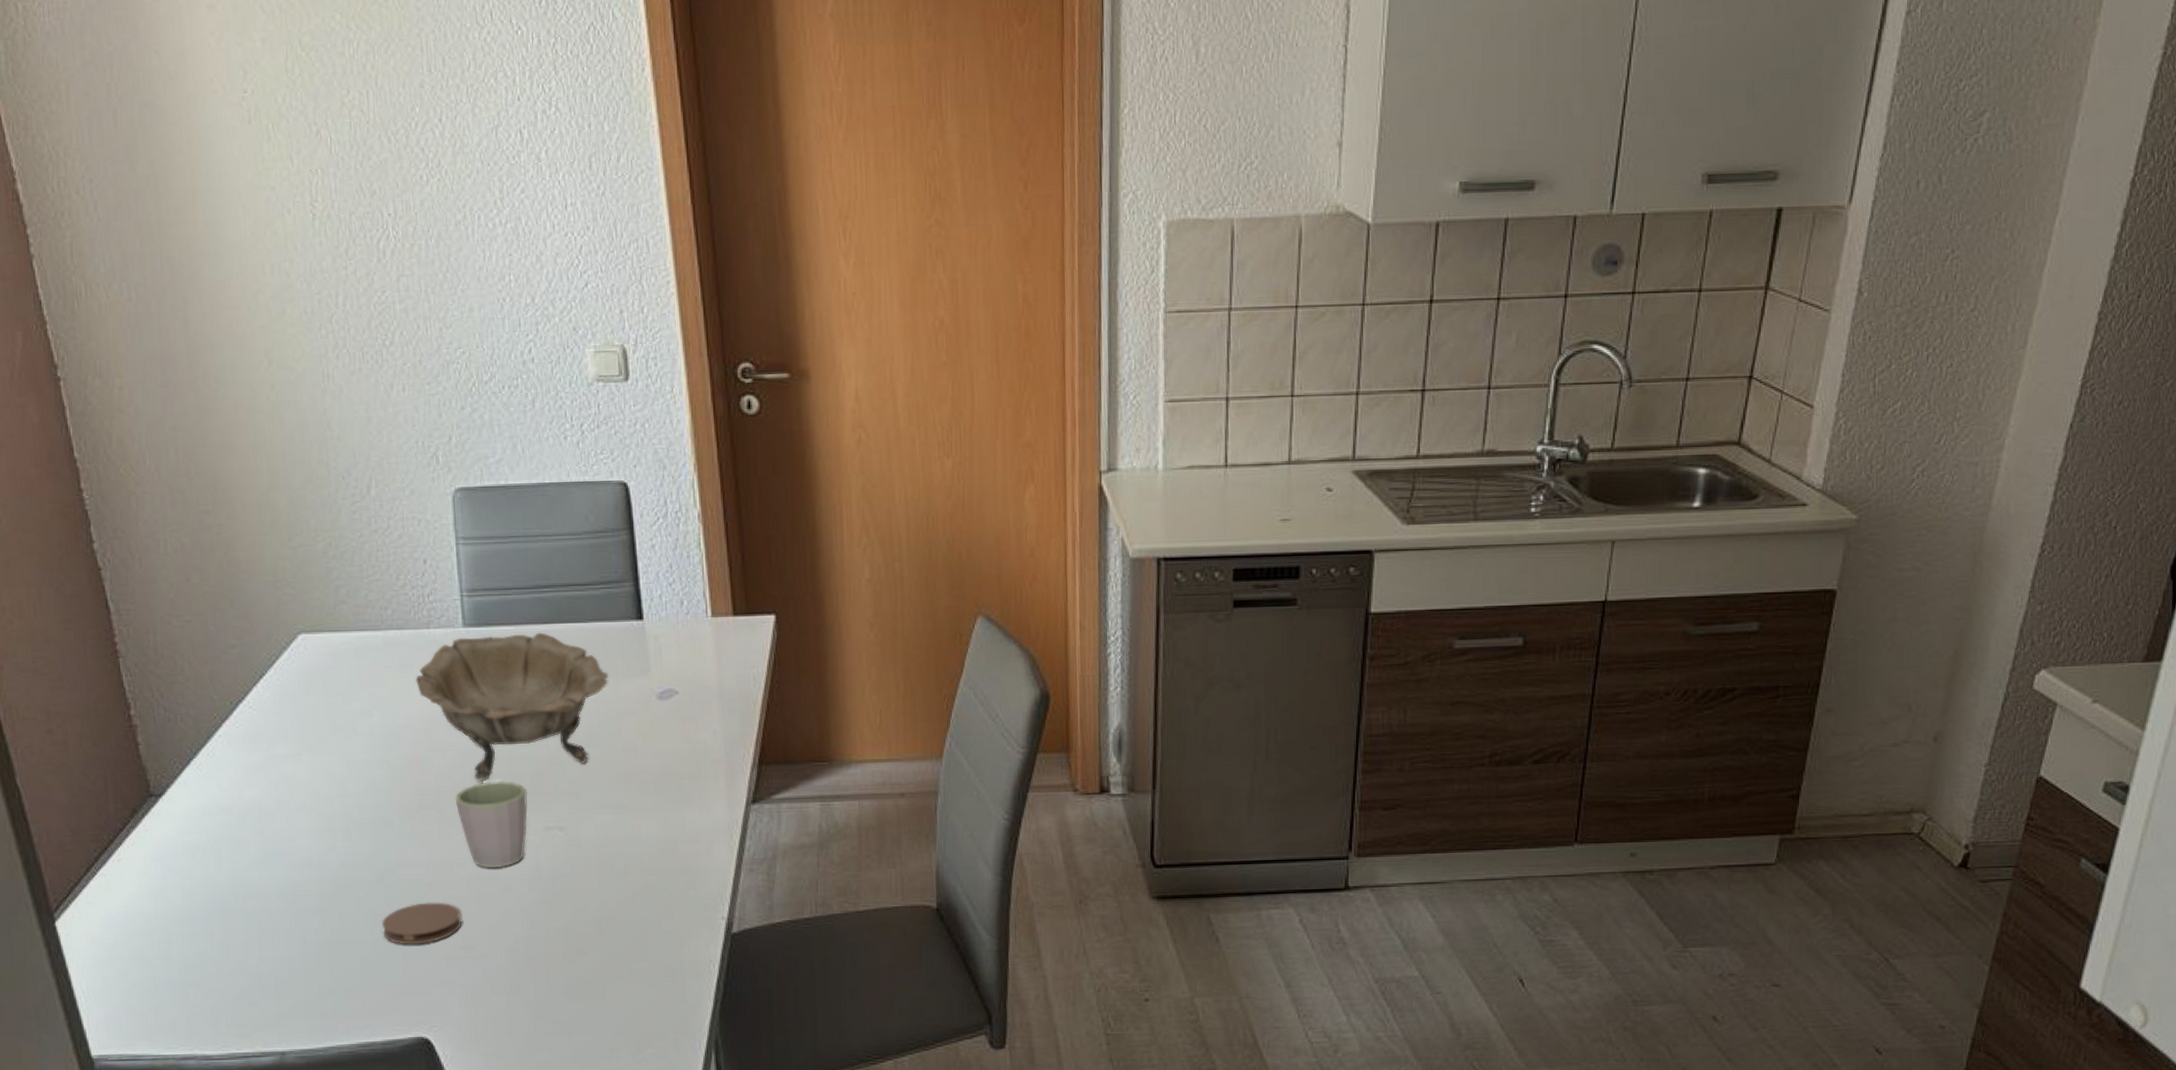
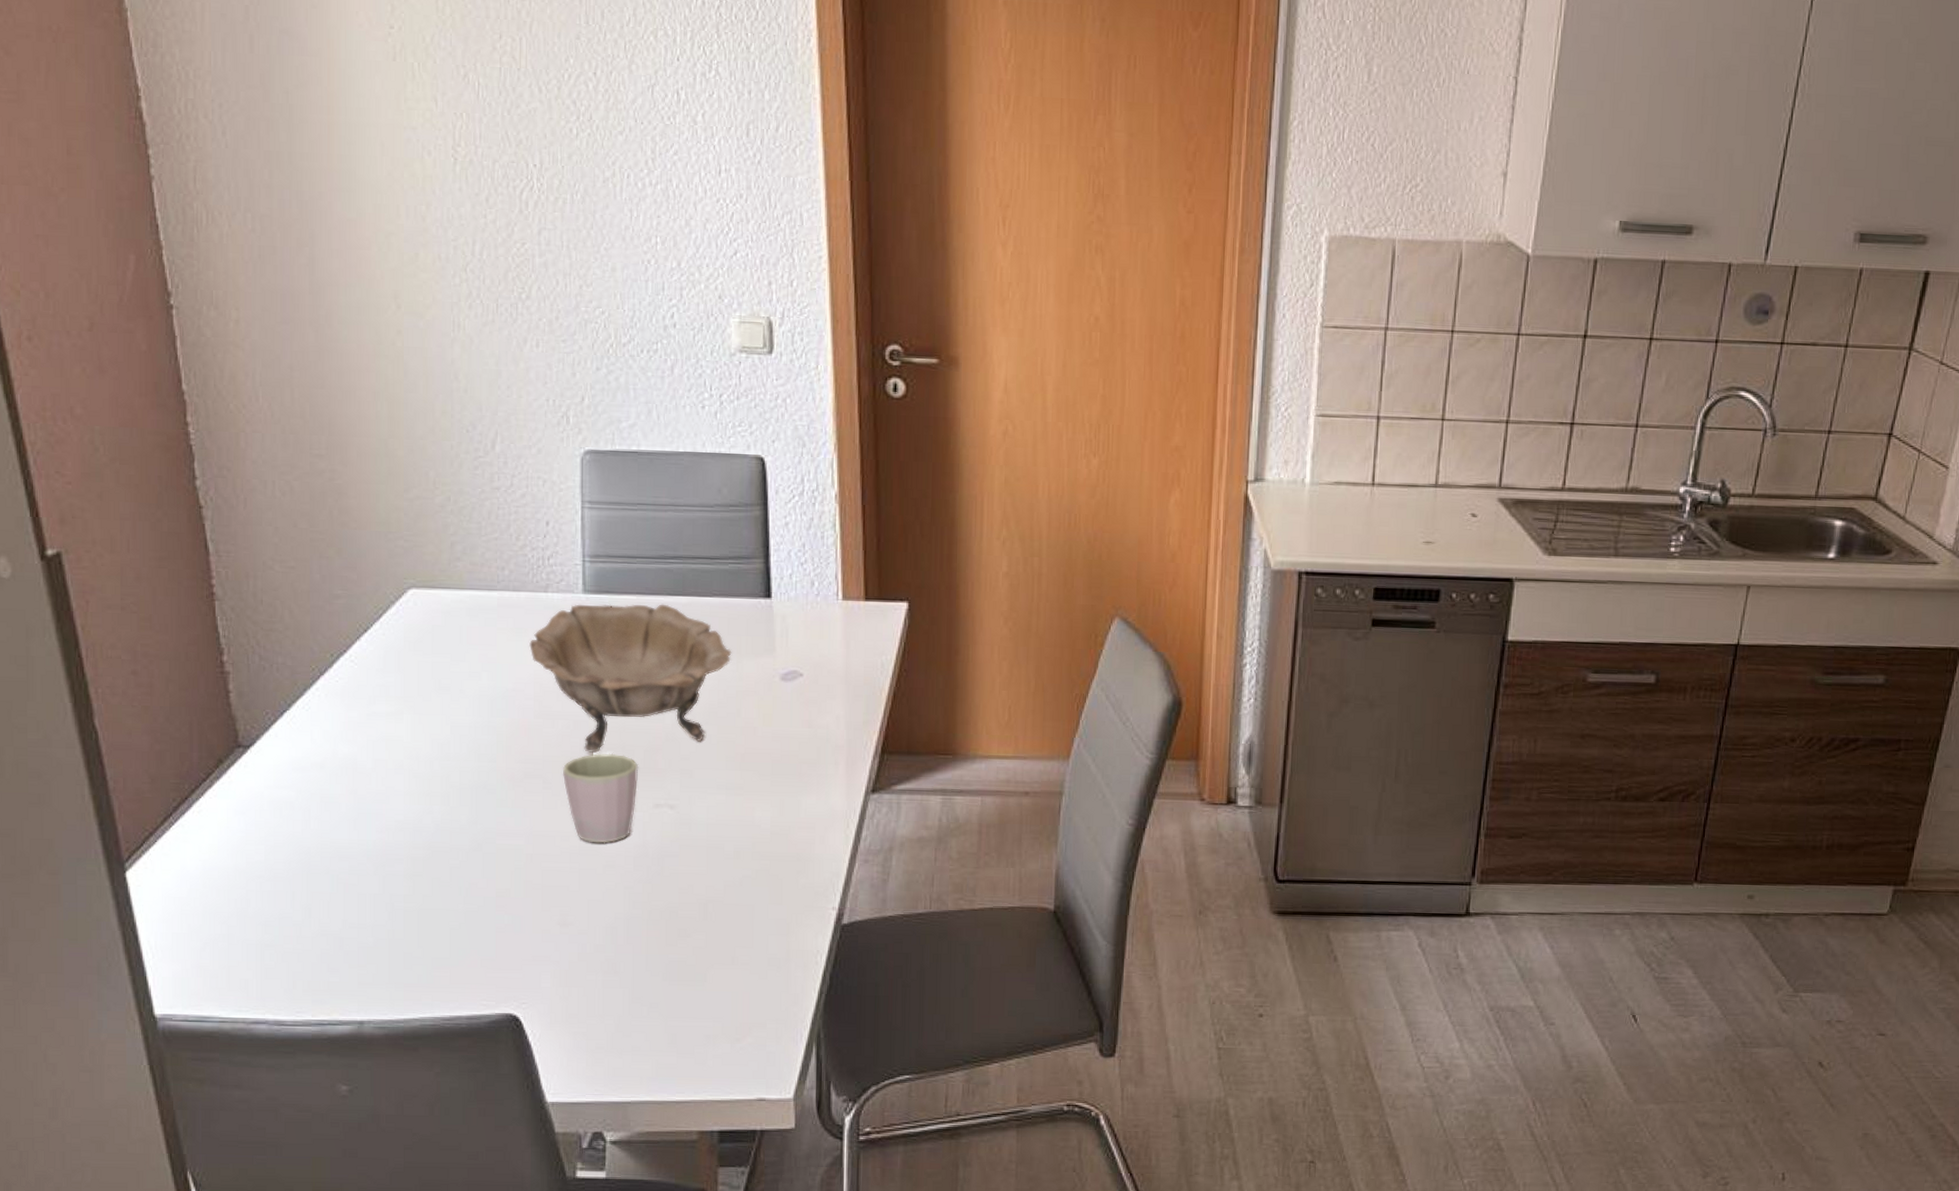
coaster: present [382,902,462,945] -> none [476,874,561,918]

